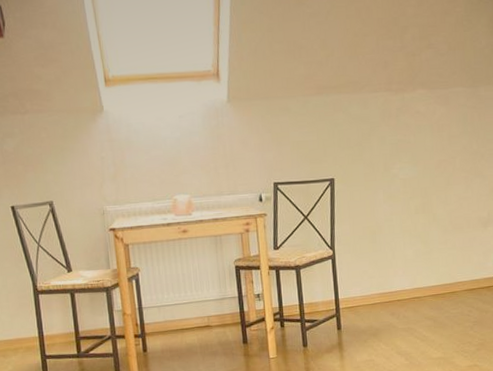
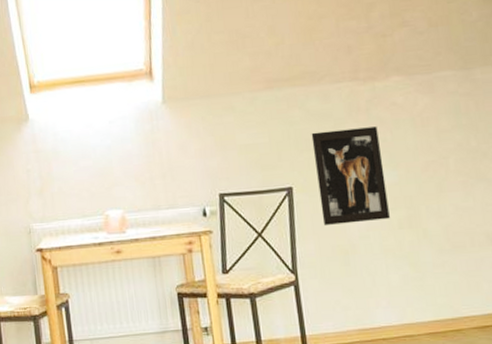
wall art: none [351,130,409,210] -> present [311,126,390,225]

